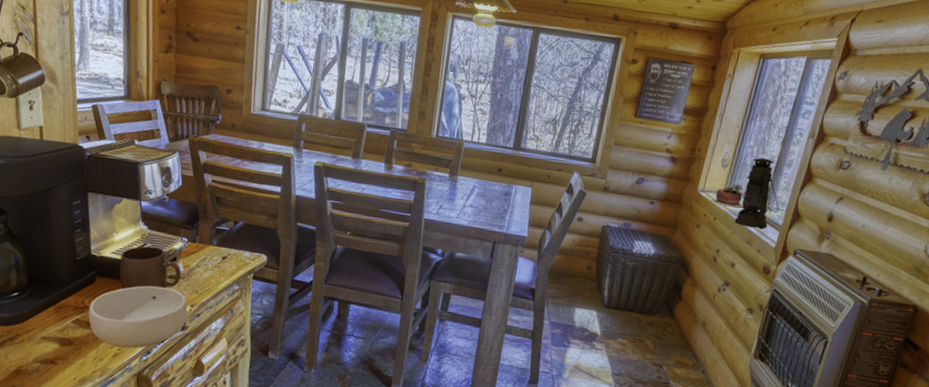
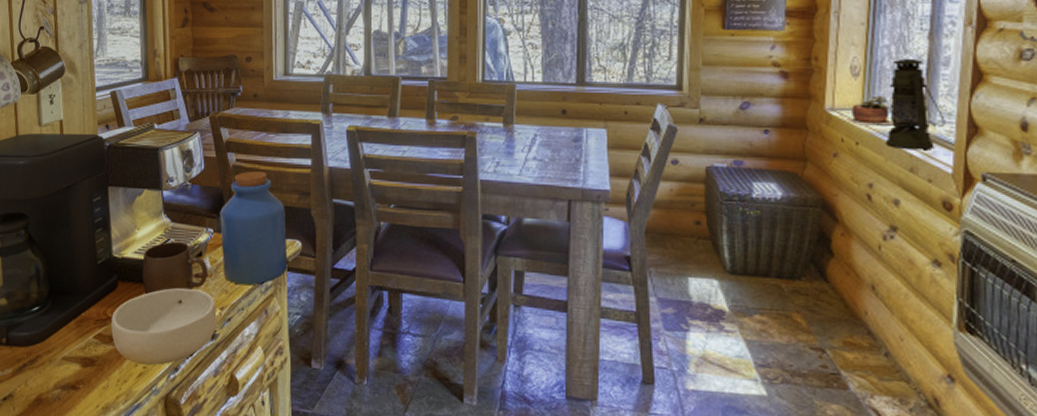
jar: none [194,191,255,289] -> present [220,170,288,286]

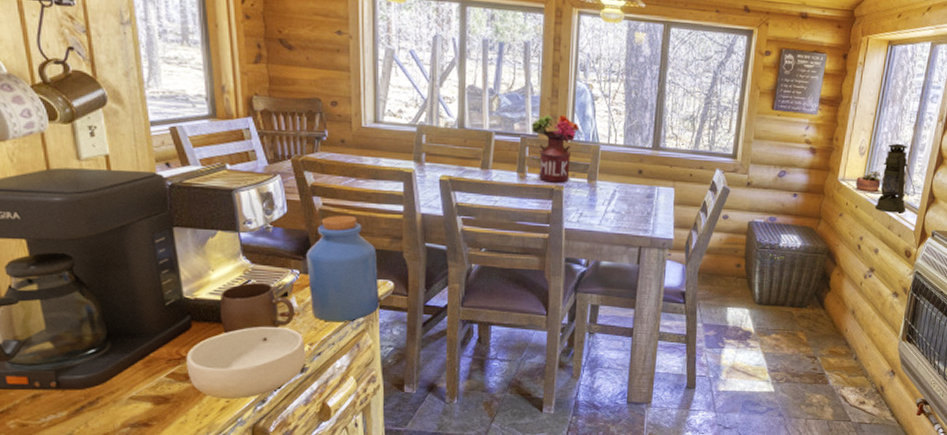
flower arrangement: none [439,53,490,129] -> present [531,114,578,183]

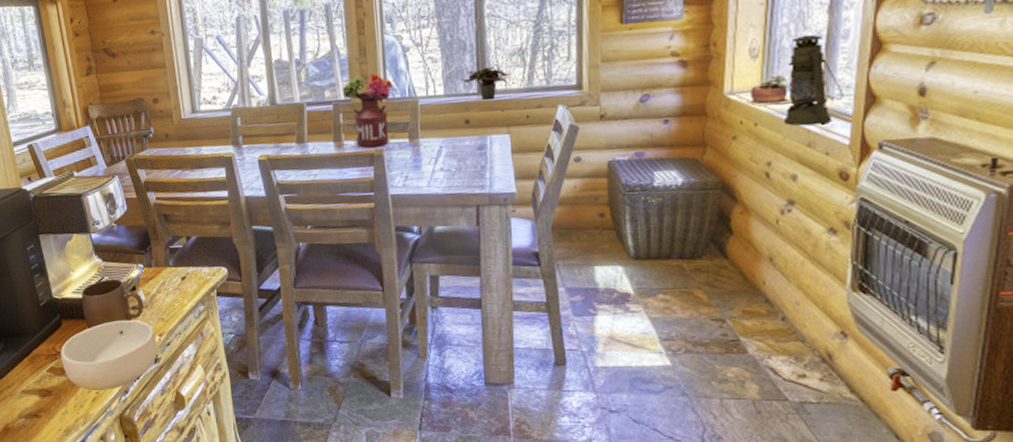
jar: present [306,215,379,323] -> none [147,206,217,313]
potted plant: none [640,126,683,156] -> present [462,66,513,101]

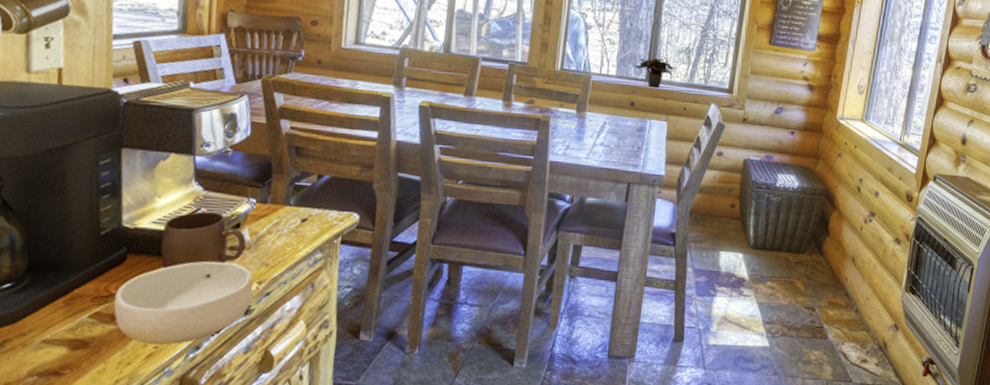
flower arrangement: present [341,72,392,148] -> none [520,42,570,113]
succulent plant: present [745,74,792,108] -> none [850,110,882,135]
lantern: present [783,34,844,127] -> none [874,82,916,155]

